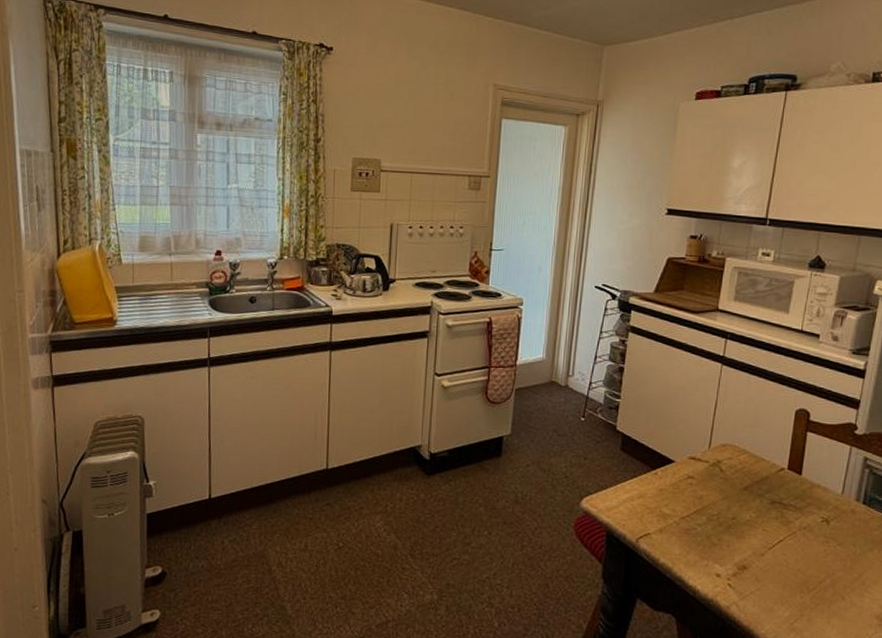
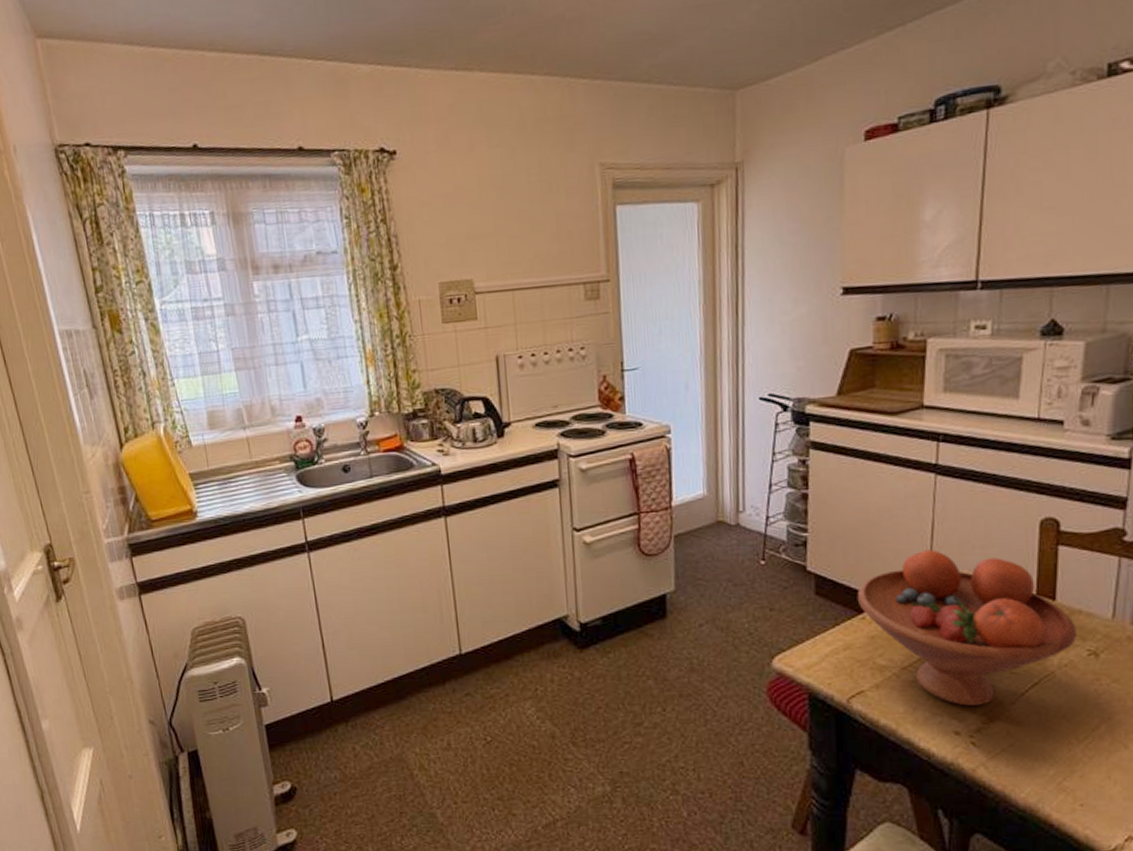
fruit bowl: none [652,423,815,554] -> present [857,549,1076,706]

